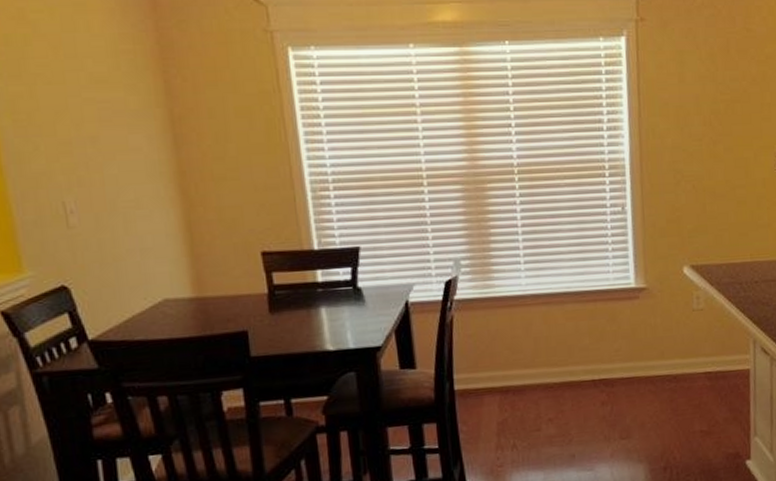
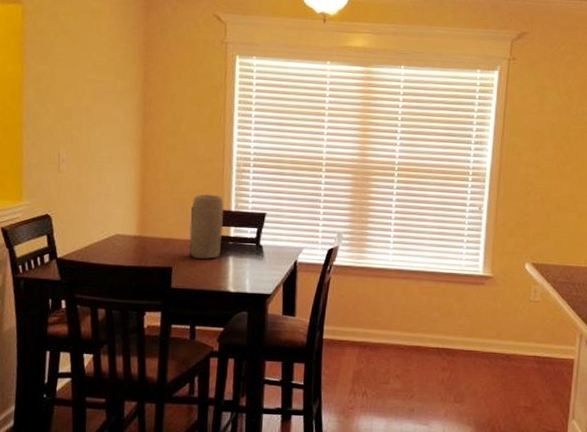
vase: none [261,231,308,316] -> present [189,194,224,259]

